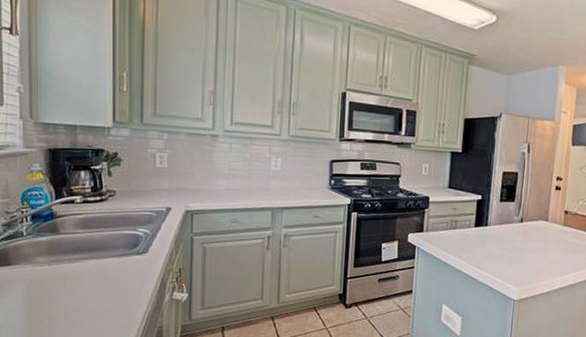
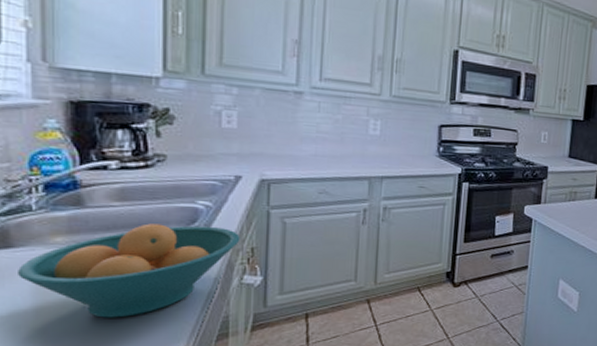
fruit bowl: none [14,247,171,324] -> present [18,223,241,318]

